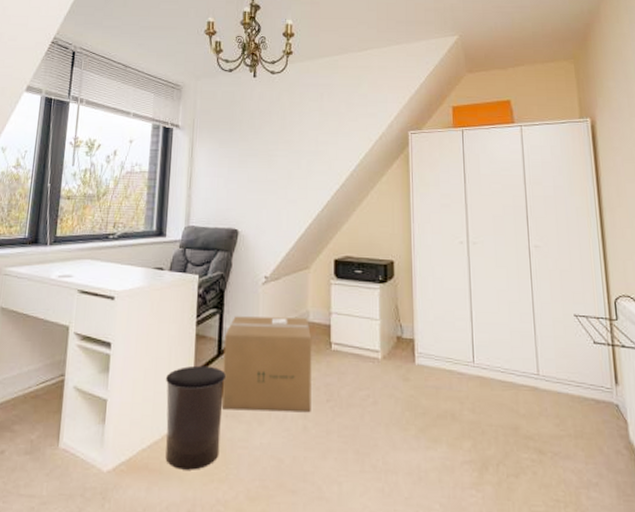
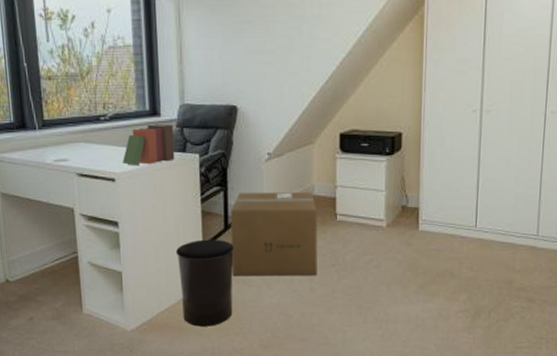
books: none [123,244,177,285] -> present [122,124,175,166]

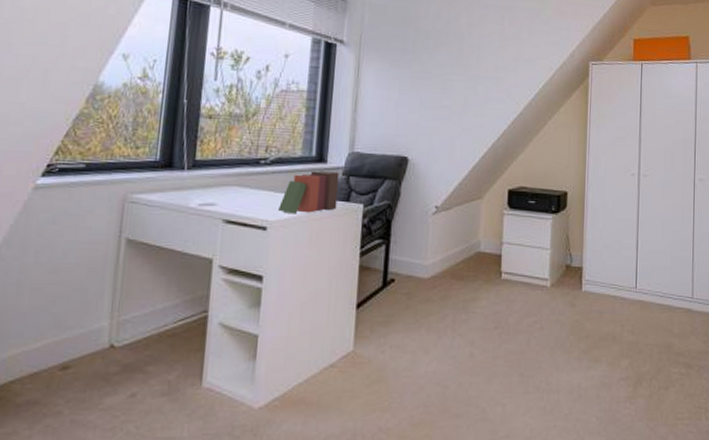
waste bin: present [175,239,235,327] -> none [324,297,392,402]
box: present [230,192,317,277] -> none [386,247,482,341]

